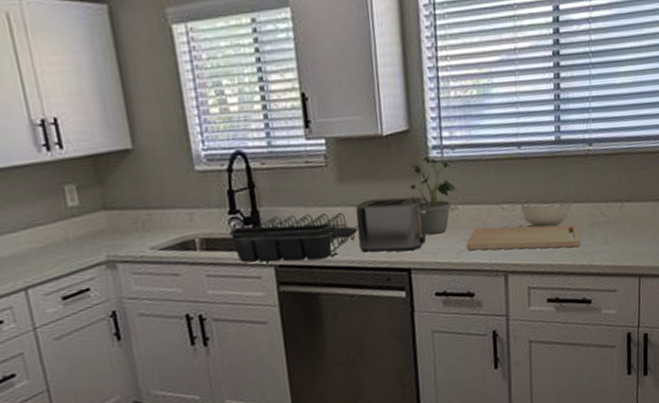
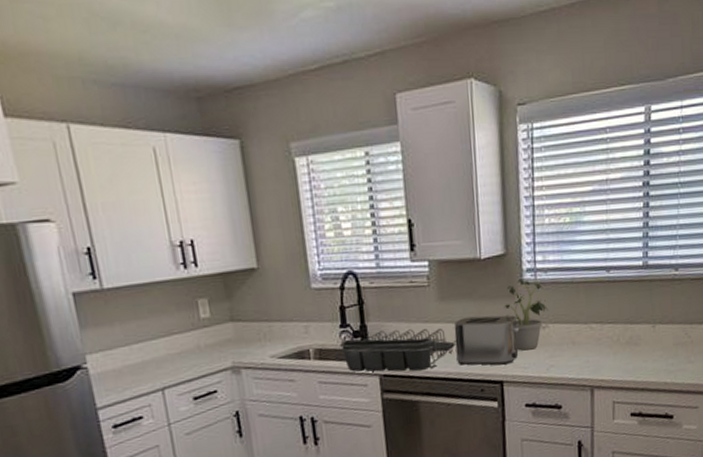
cutting board: present [466,224,581,251] -> none [555,343,665,366]
bowl: present [521,199,571,228] -> none [609,320,656,347]

